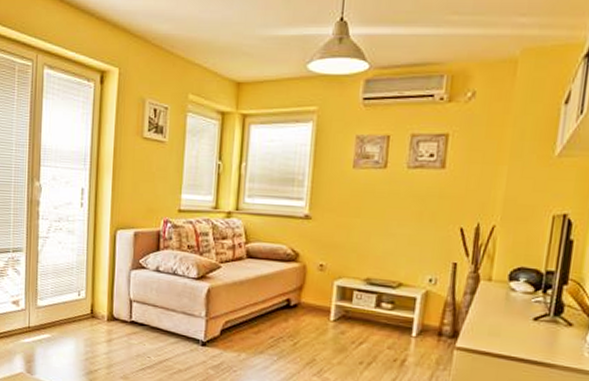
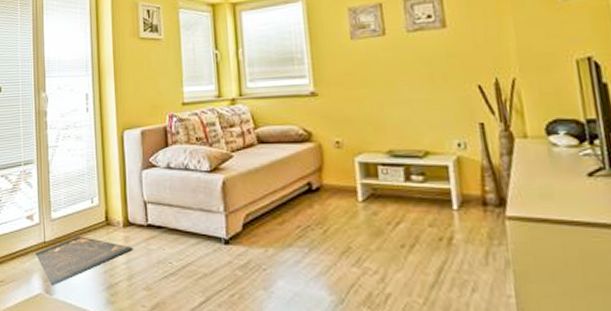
doormat: none [18,325,114,368] -> present [34,236,133,287]

